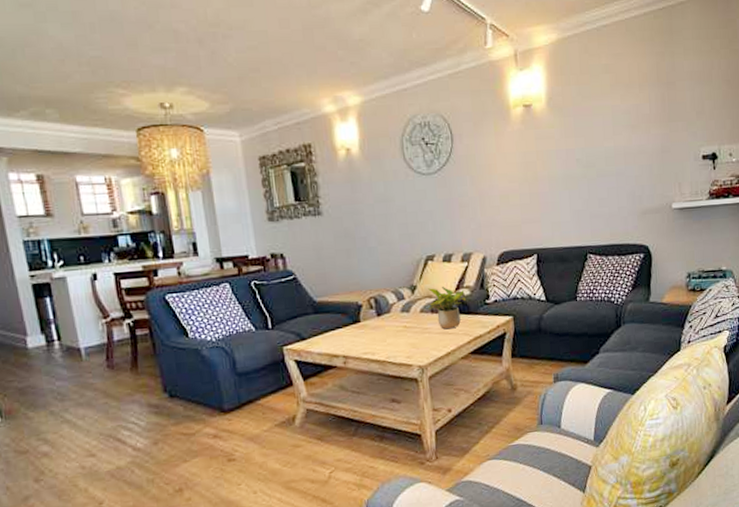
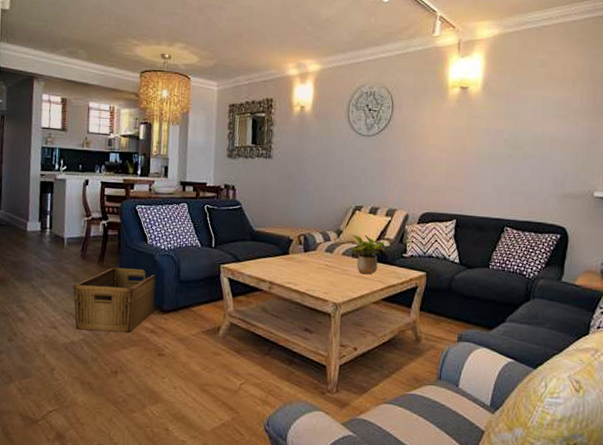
hamper: none [105,368,217,452] -> present [73,267,158,332]

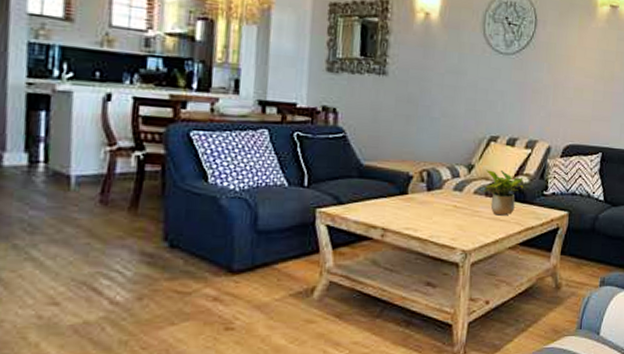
hamper: present [73,267,158,332] -> none [86,216,225,304]

